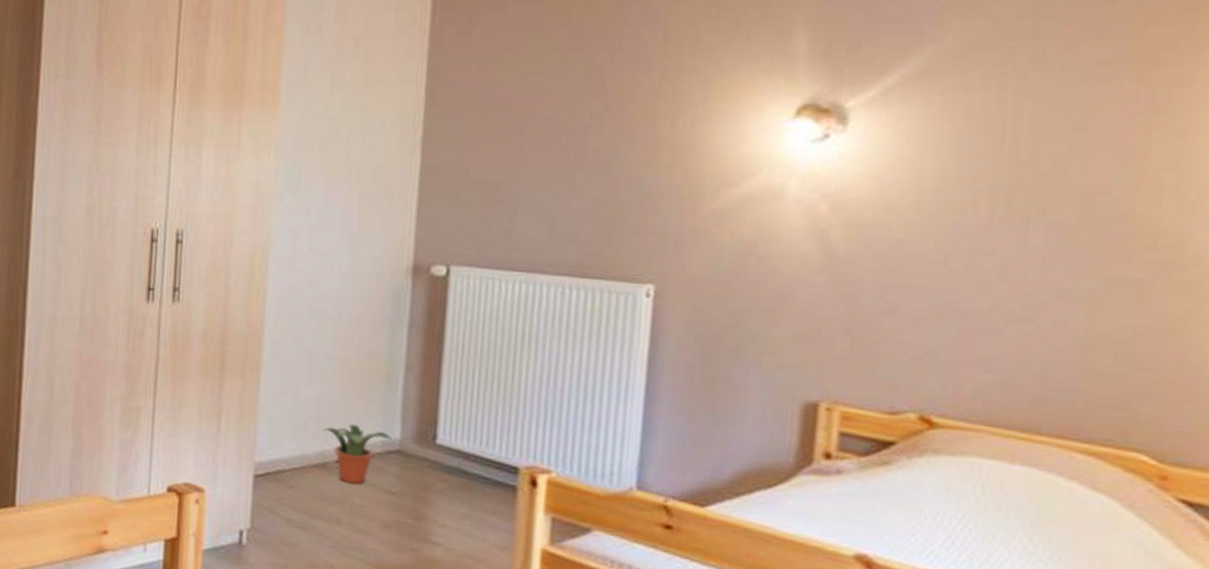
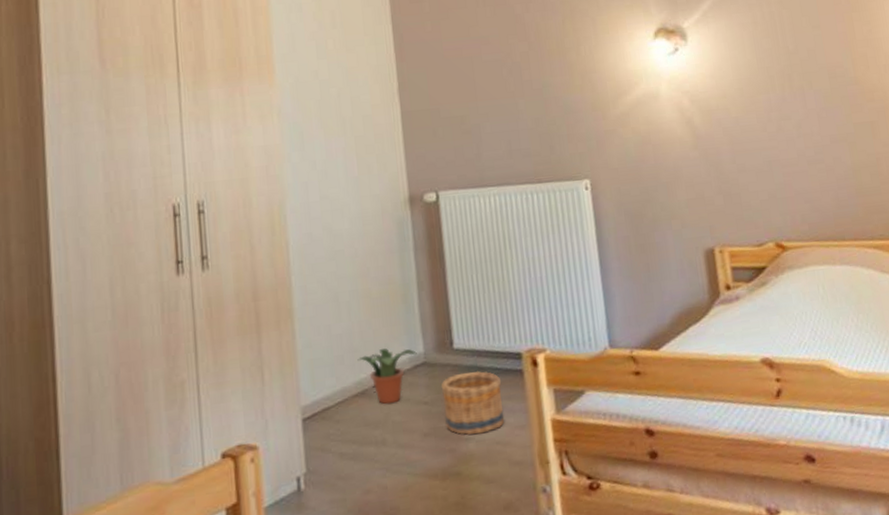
basket: none [412,472,487,543] -> present [441,371,505,435]

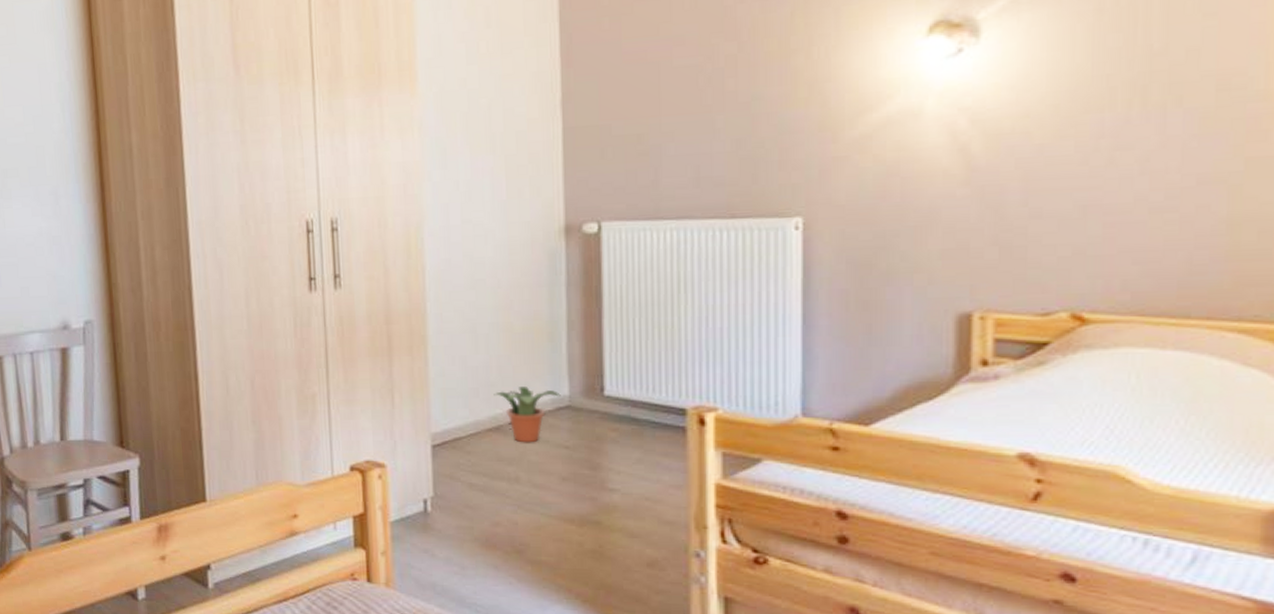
basket: present [441,371,505,435] -> none [585,421,658,487]

